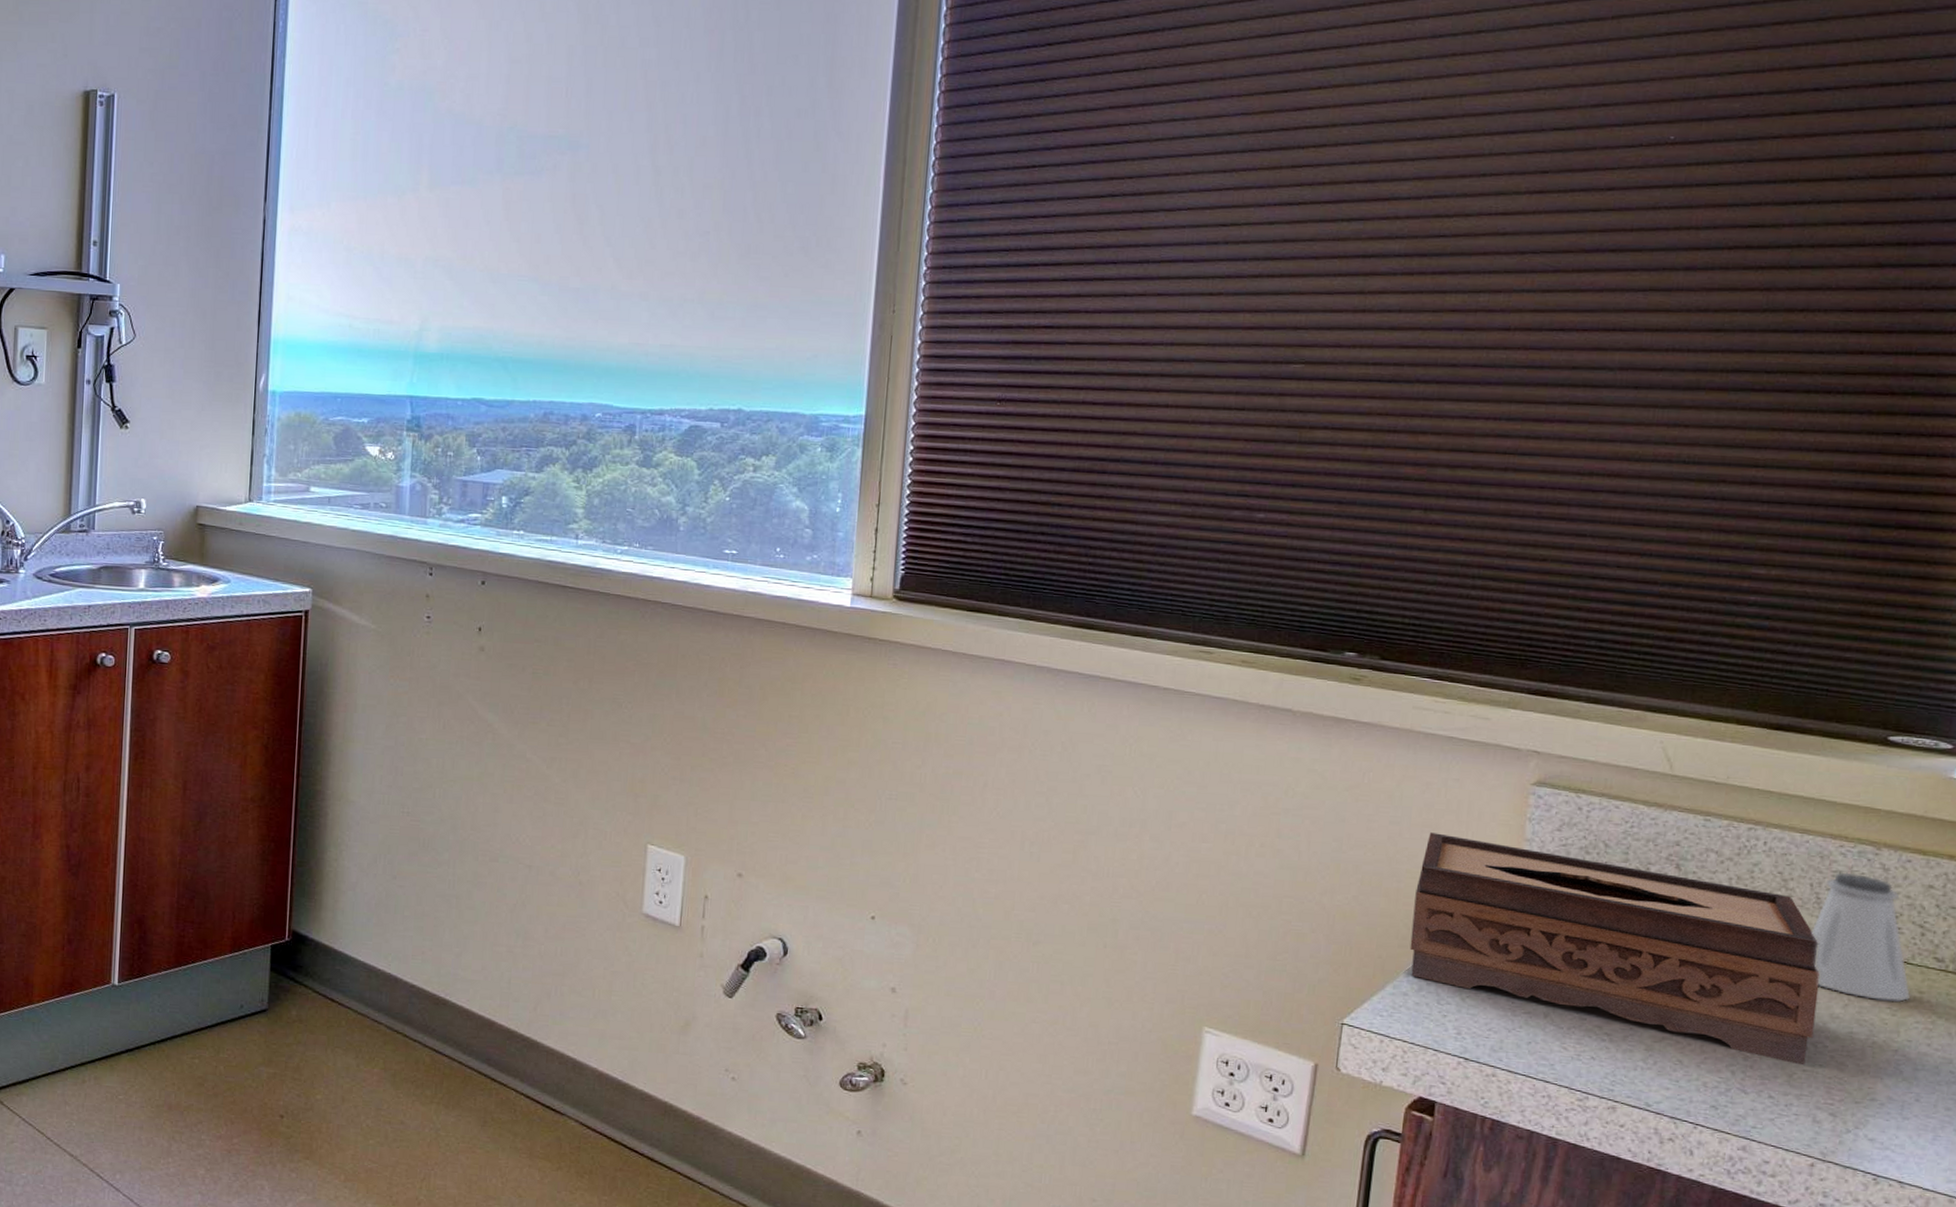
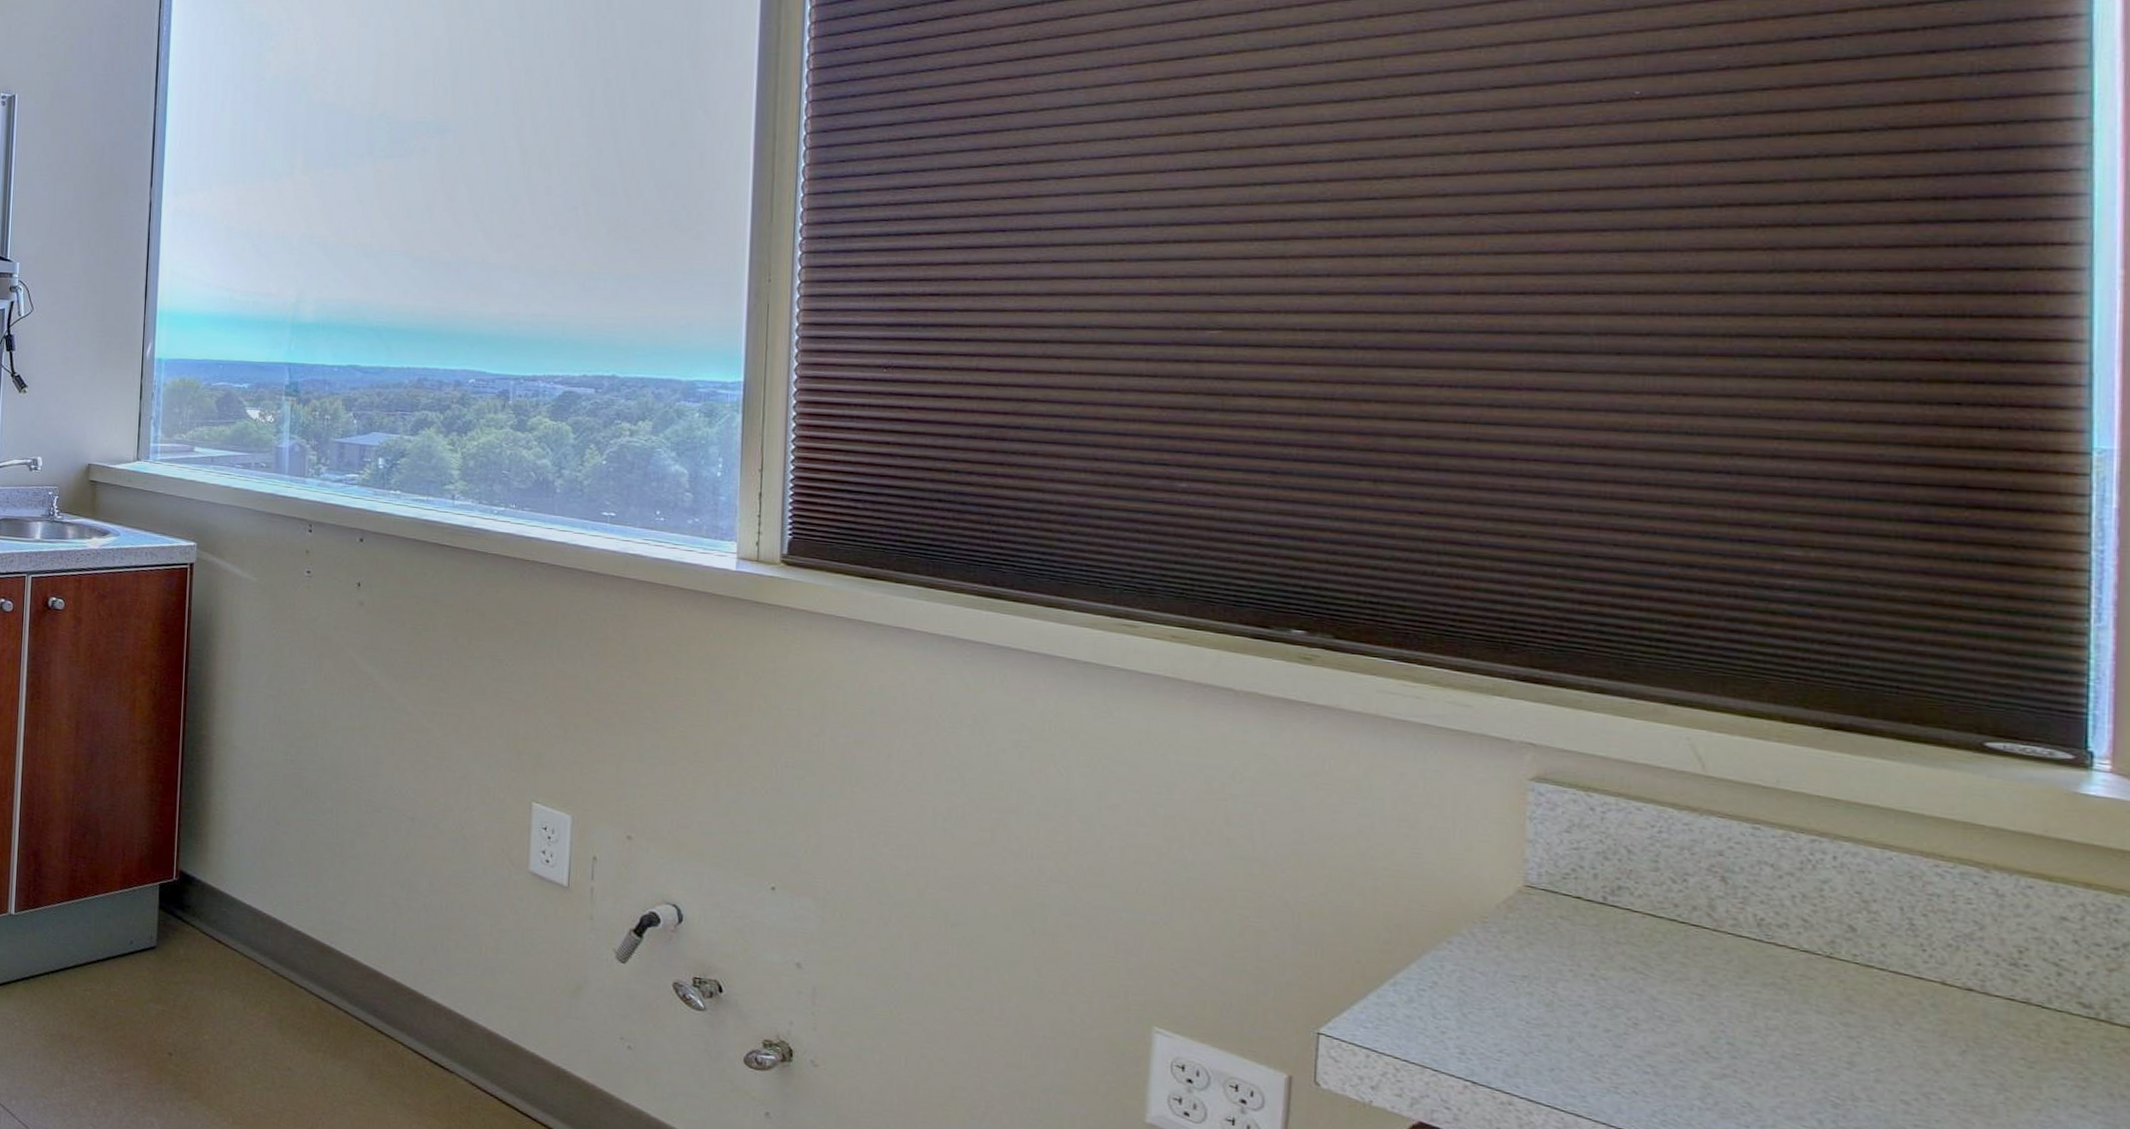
tissue box: present [1409,832,1821,1066] -> none [1394,827,1925,1120]
saltshaker: present [1812,872,1911,1002] -> none [1908,895,2052,1053]

